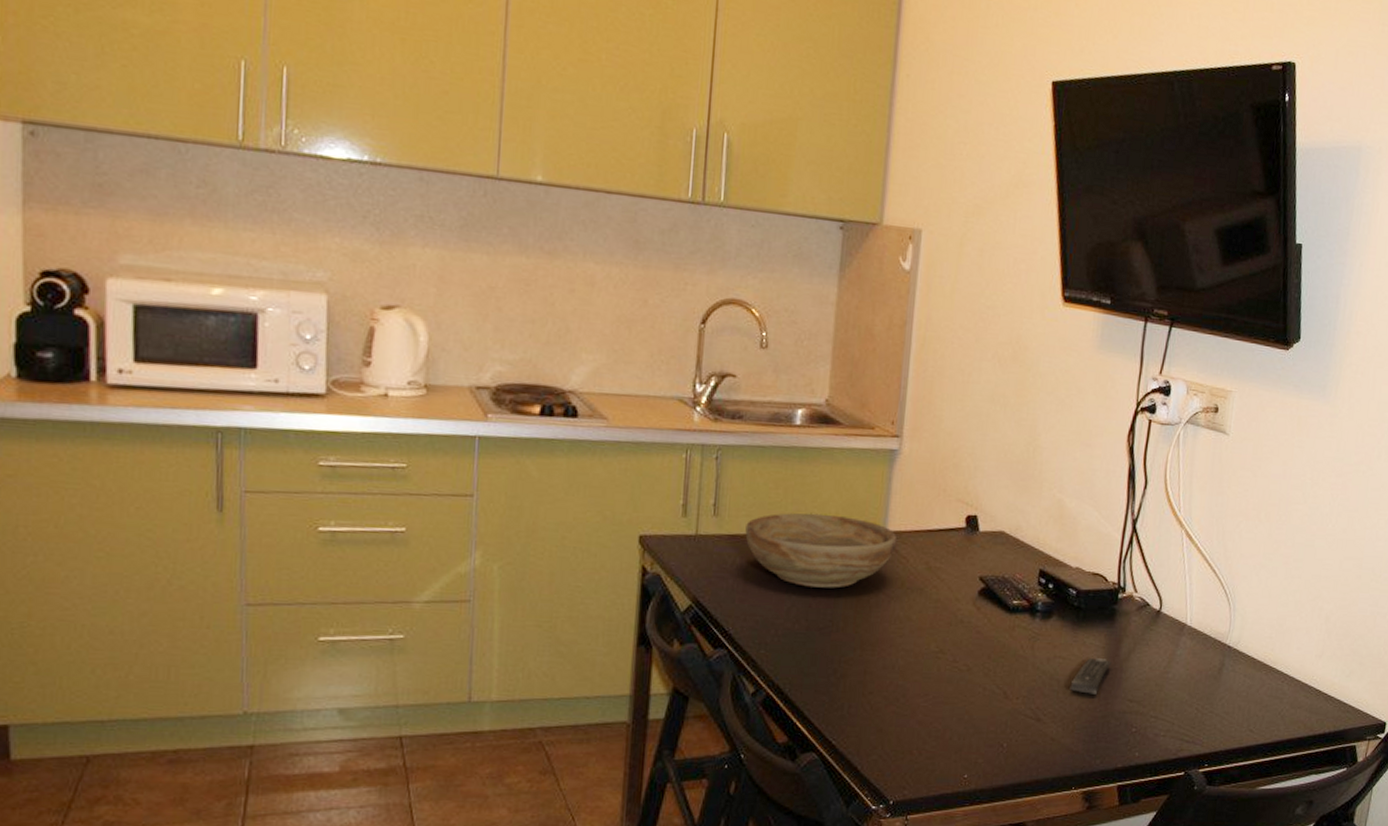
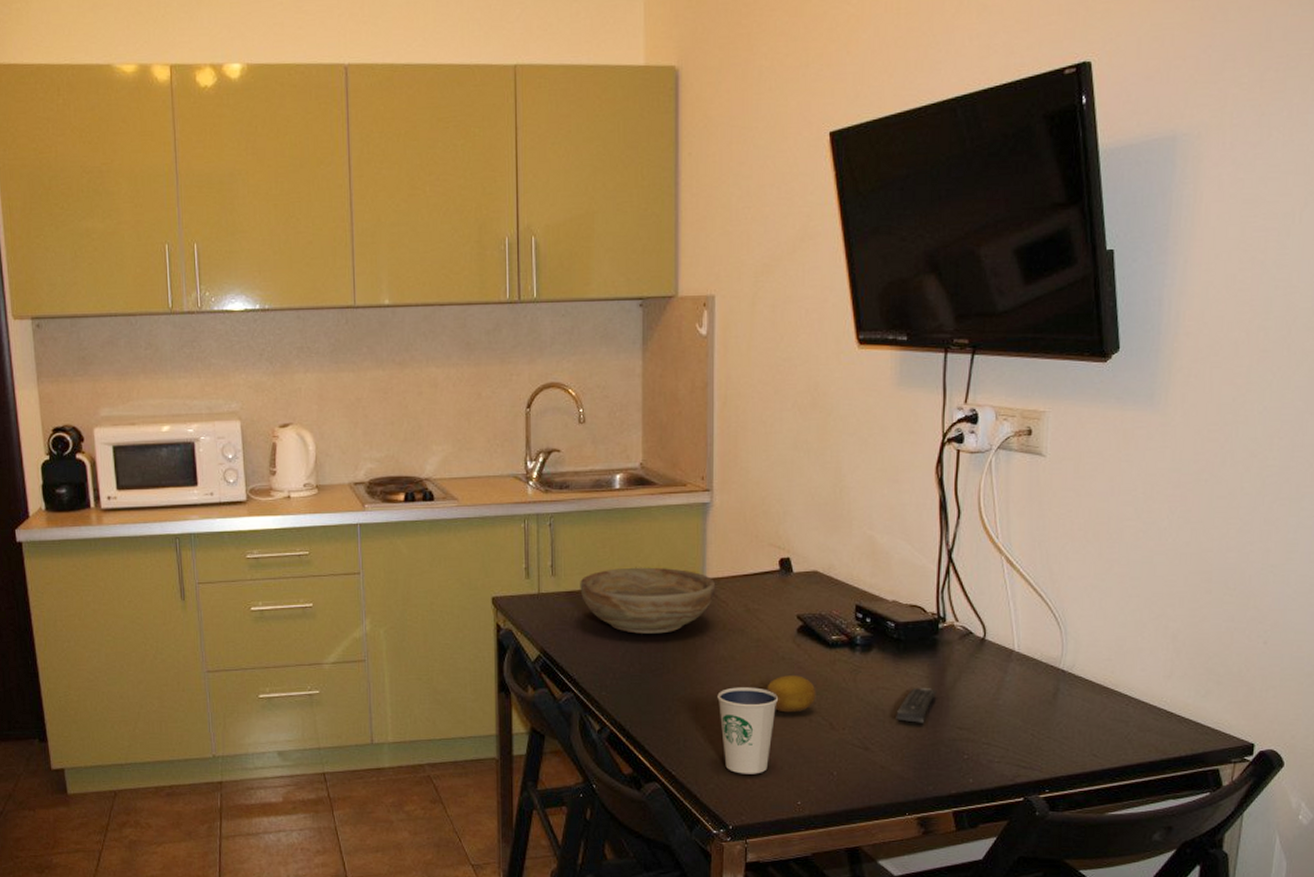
dixie cup: none [888,650,954,745] -> present [717,687,779,774]
fruit: none [942,640,993,680] -> present [767,675,816,713]

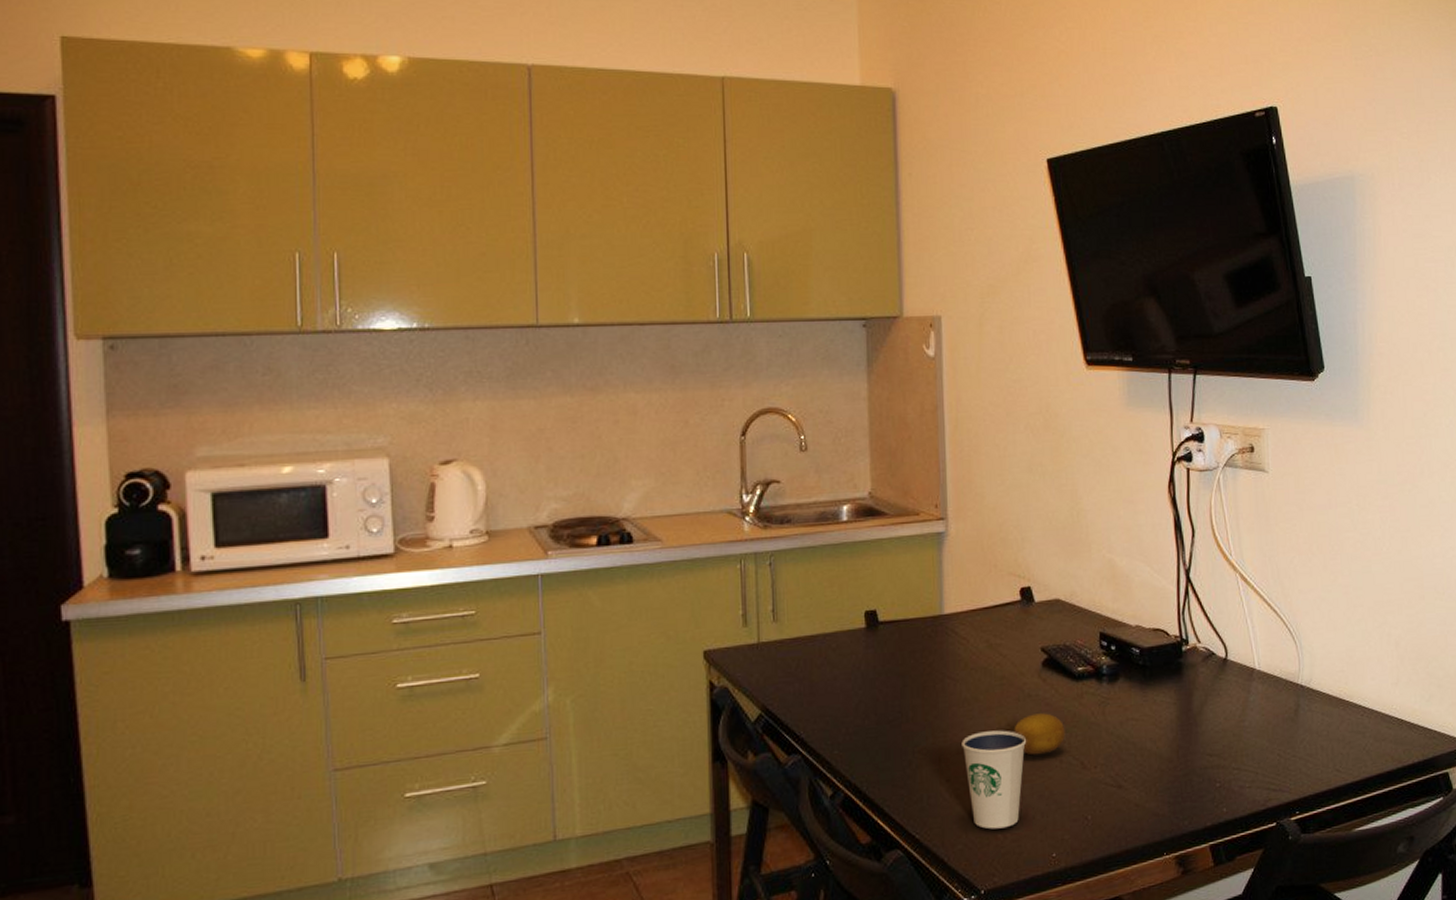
bowl: present [580,567,716,634] -> none [806,605,955,681]
remote control: present [896,688,937,723] -> none [1147,715,1186,754]

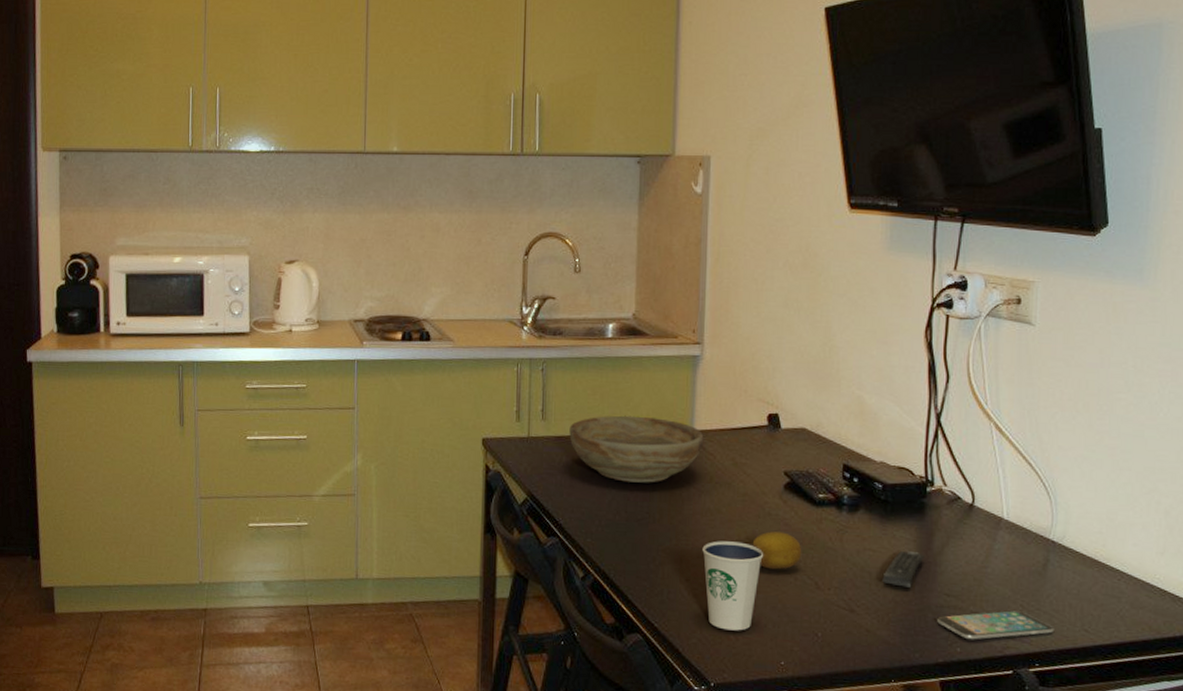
bowl: none [806,605,955,681] -> present [569,415,704,483]
remote control: none [1147,715,1186,754] -> present [882,551,925,588]
smartphone: none [1202,760,1310,798] -> present [937,610,1055,640]

